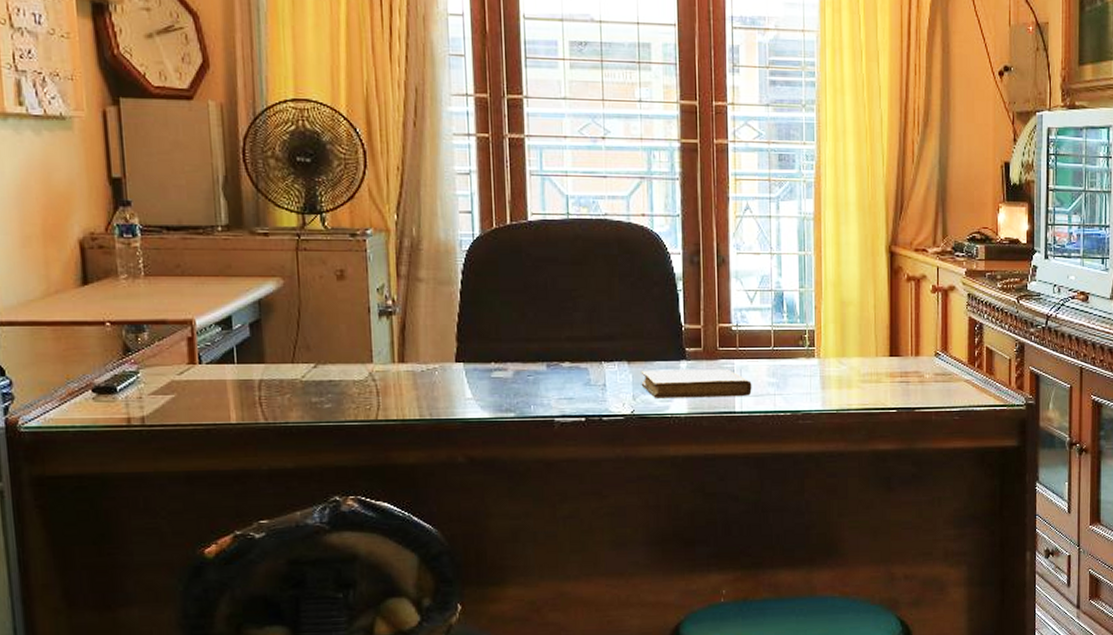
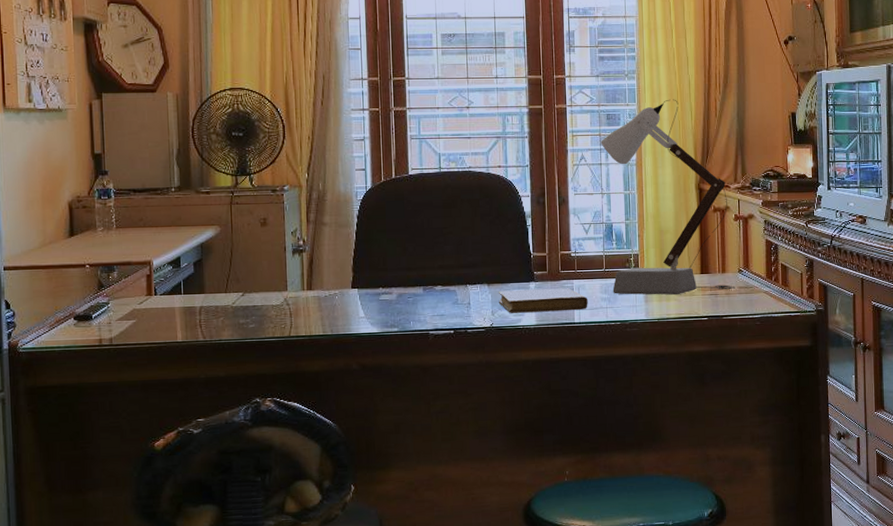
desk lamp: none [770,138,931,381] -> present [601,99,735,295]

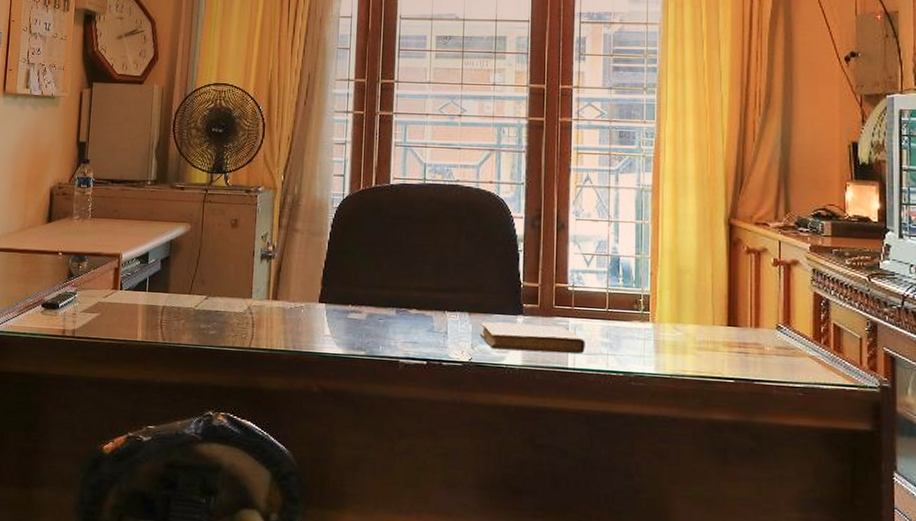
desk lamp: present [601,99,735,295] -> none [610,118,772,349]

